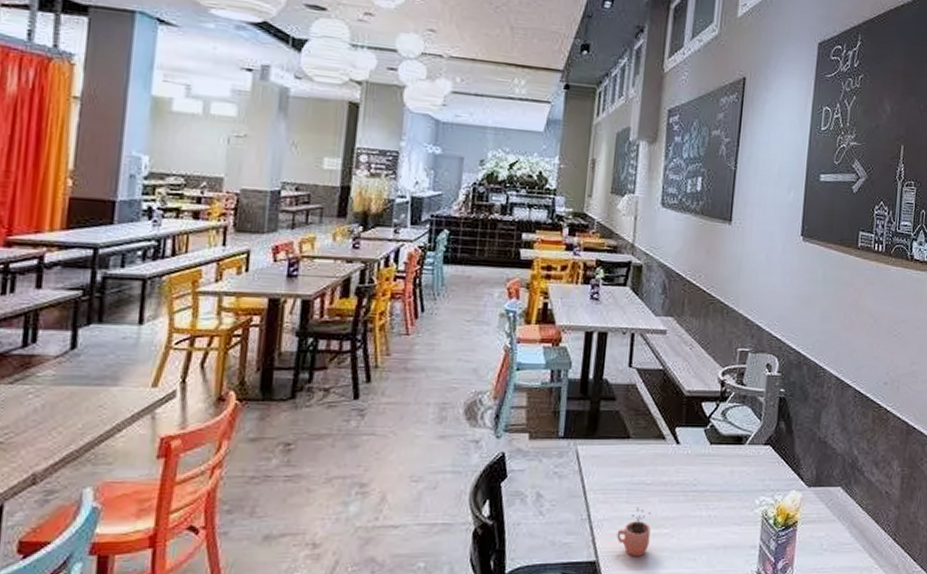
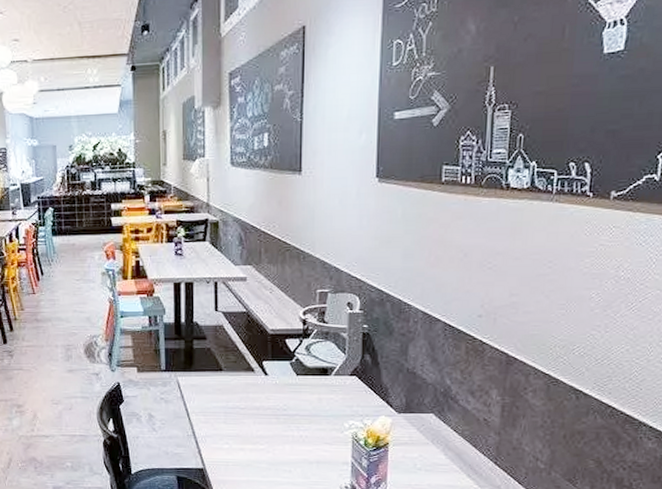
cocoa: present [617,507,651,556] -> none [219,427,248,466]

